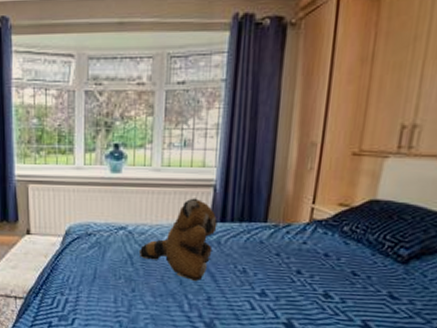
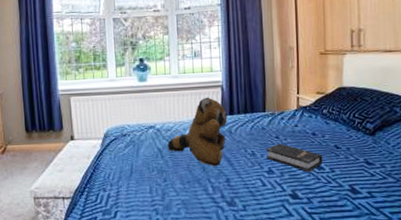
hardback book: none [261,262,334,300] -> present [266,143,323,173]

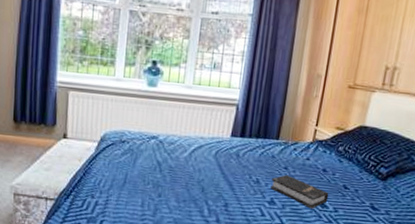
teddy bear: present [166,97,228,167] -> none [167,114,238,189]

